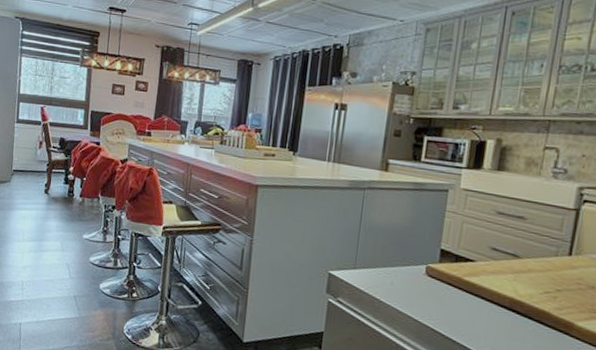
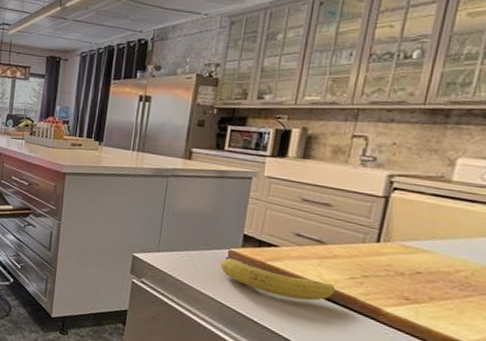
fruit: none [418,272,531,317] -> present [220,256,336,301]

